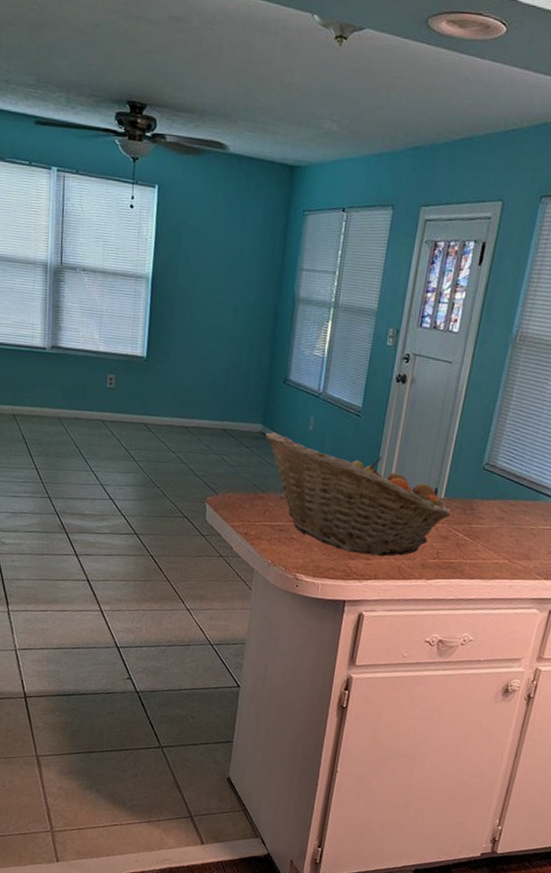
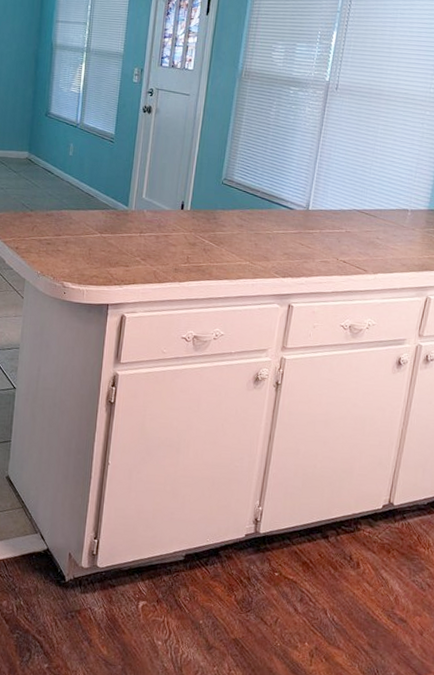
fruit basket: present [265,431,451,557] -> none [31,157,197,263]

